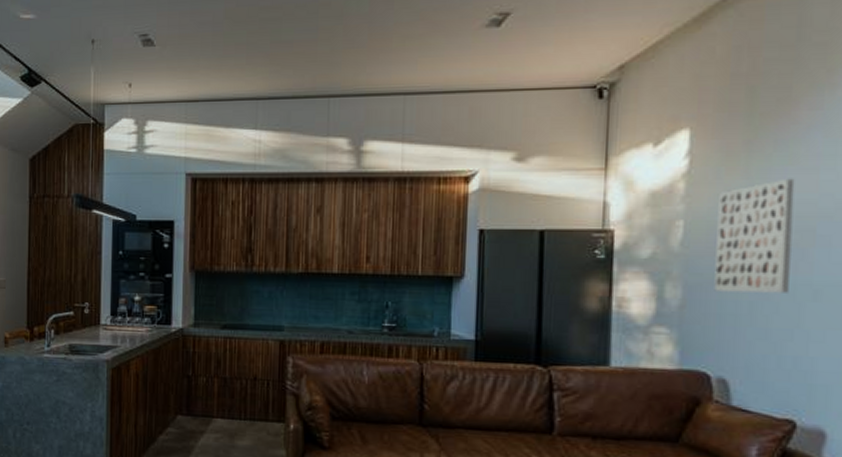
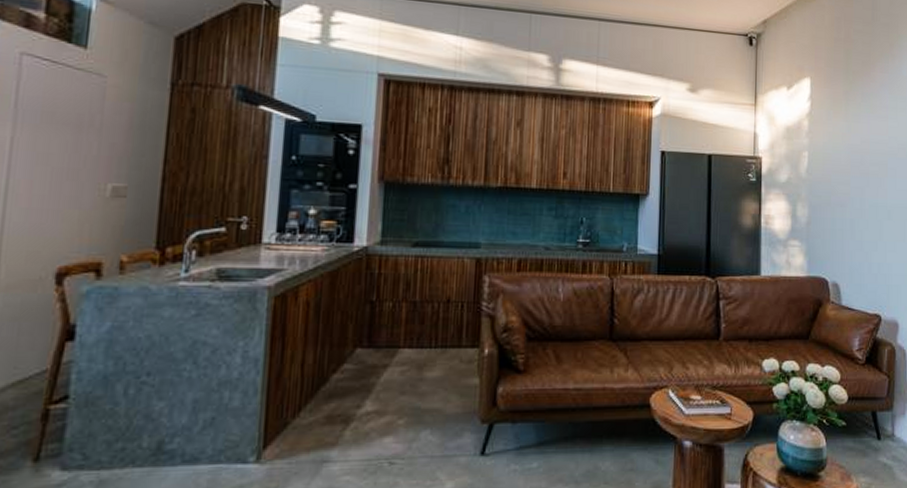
wall art: present [714,178,795,293] -> none [828,123,875,213]

